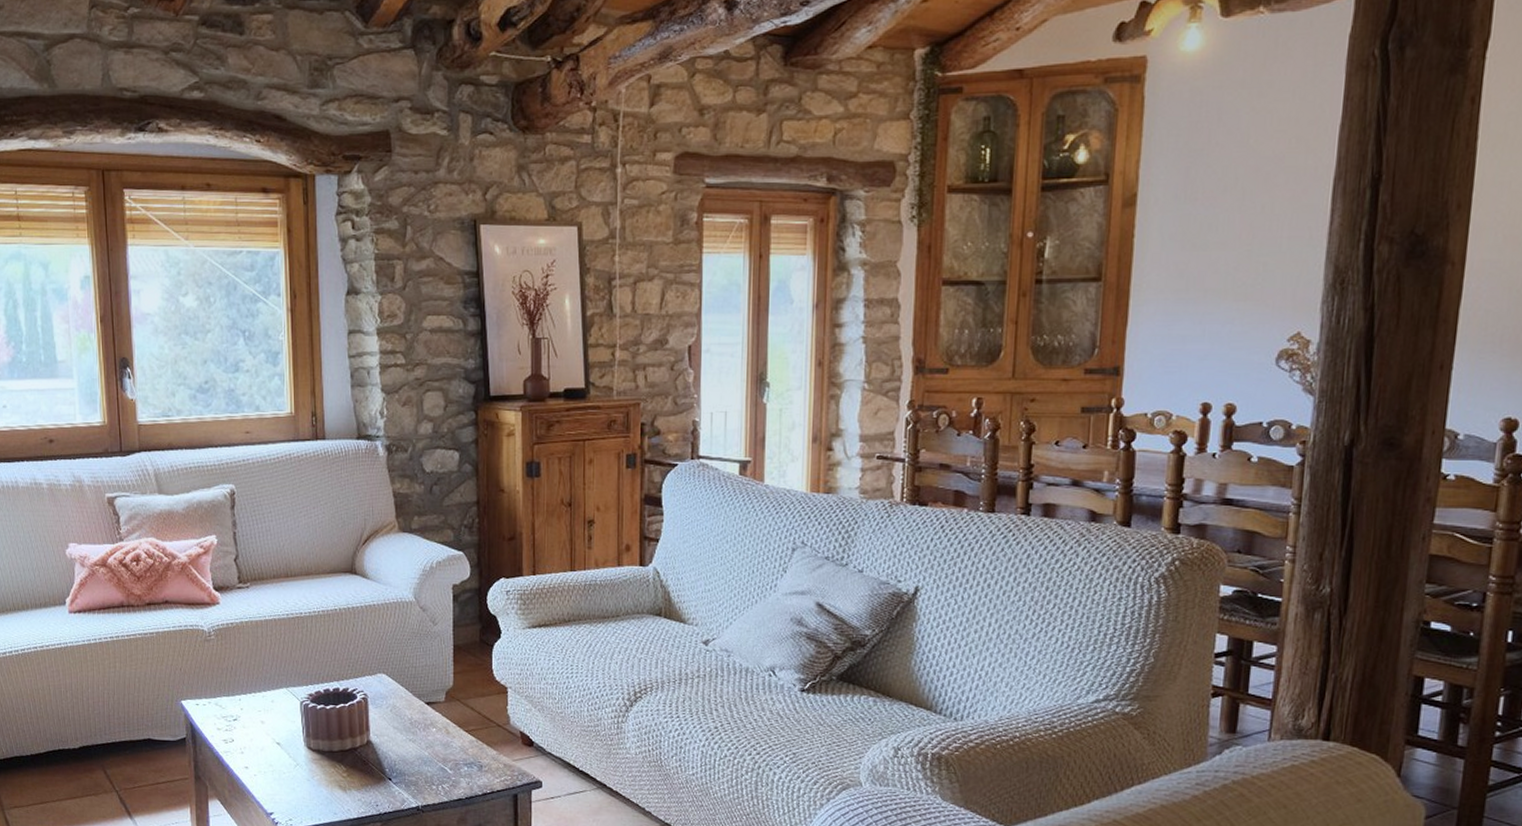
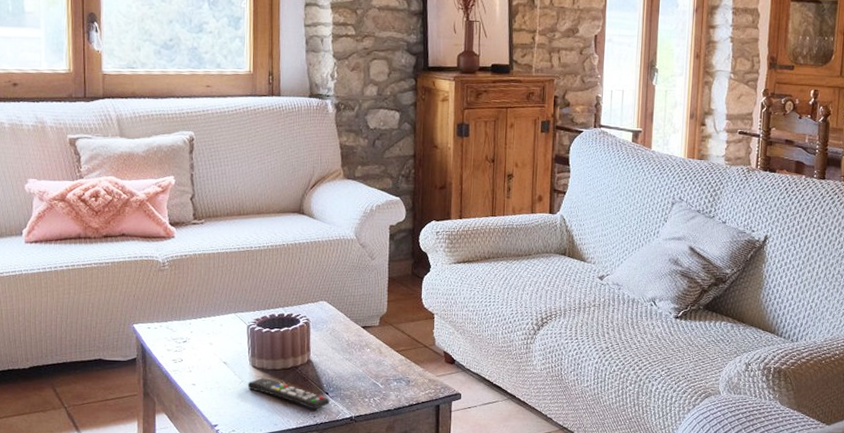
remote control: none [303,761,393,797] -> present [247,378,330,410]

